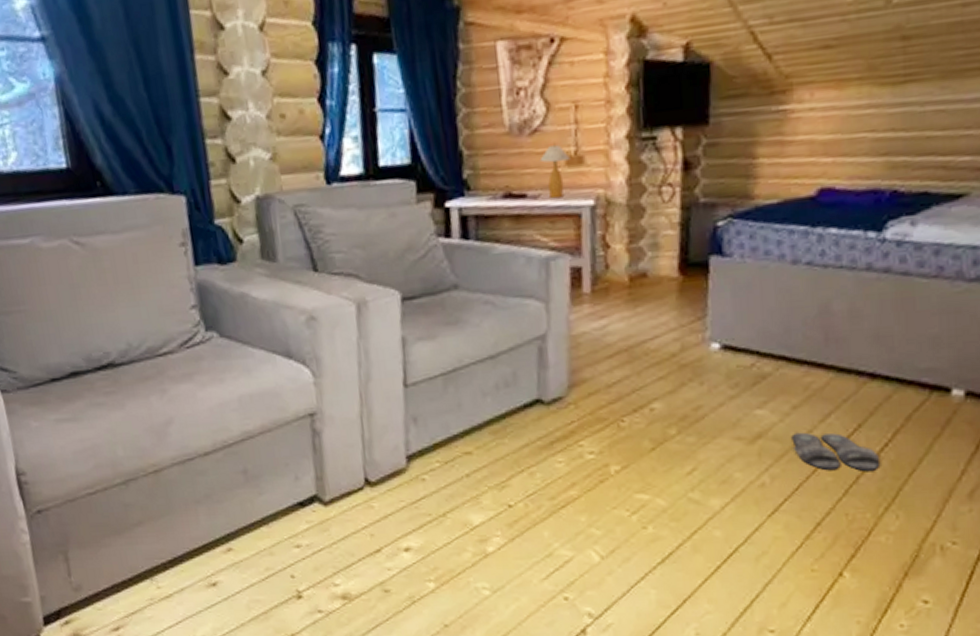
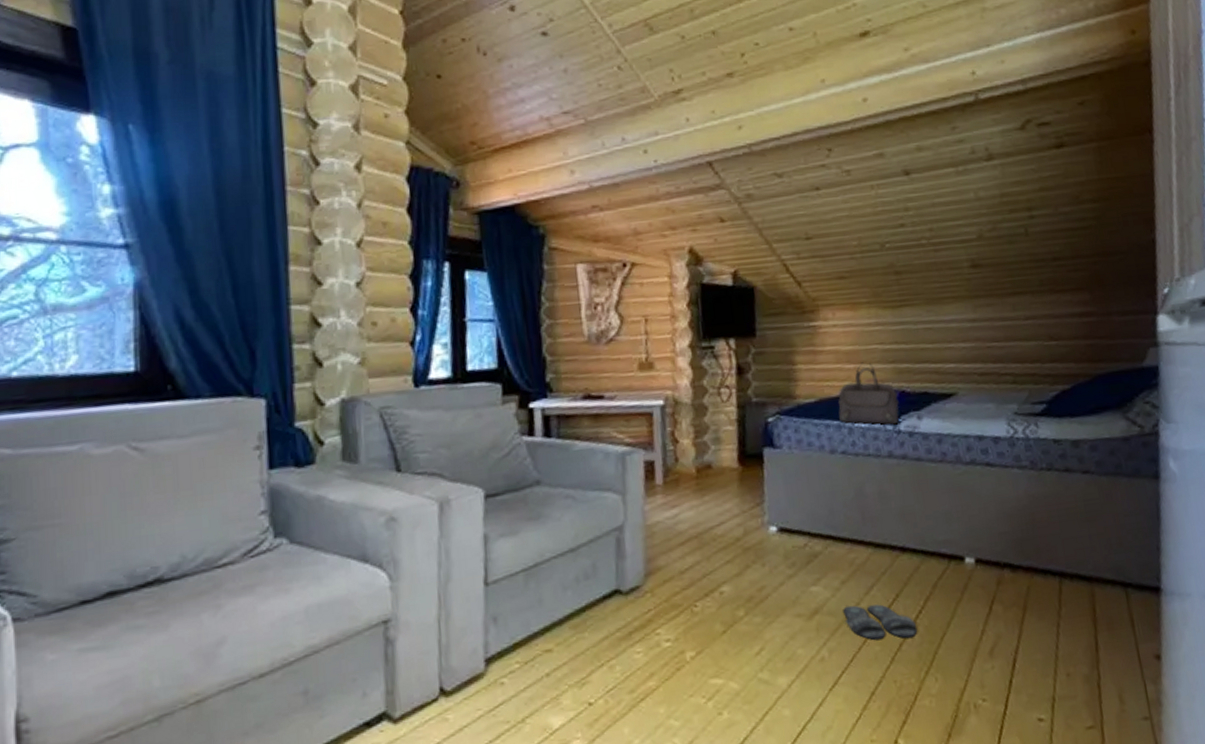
table lamp: present [540,142,570,199] -> none [615,350,642,400]
handbag: none [806,155,888,233] -> present [837,362,899,426]

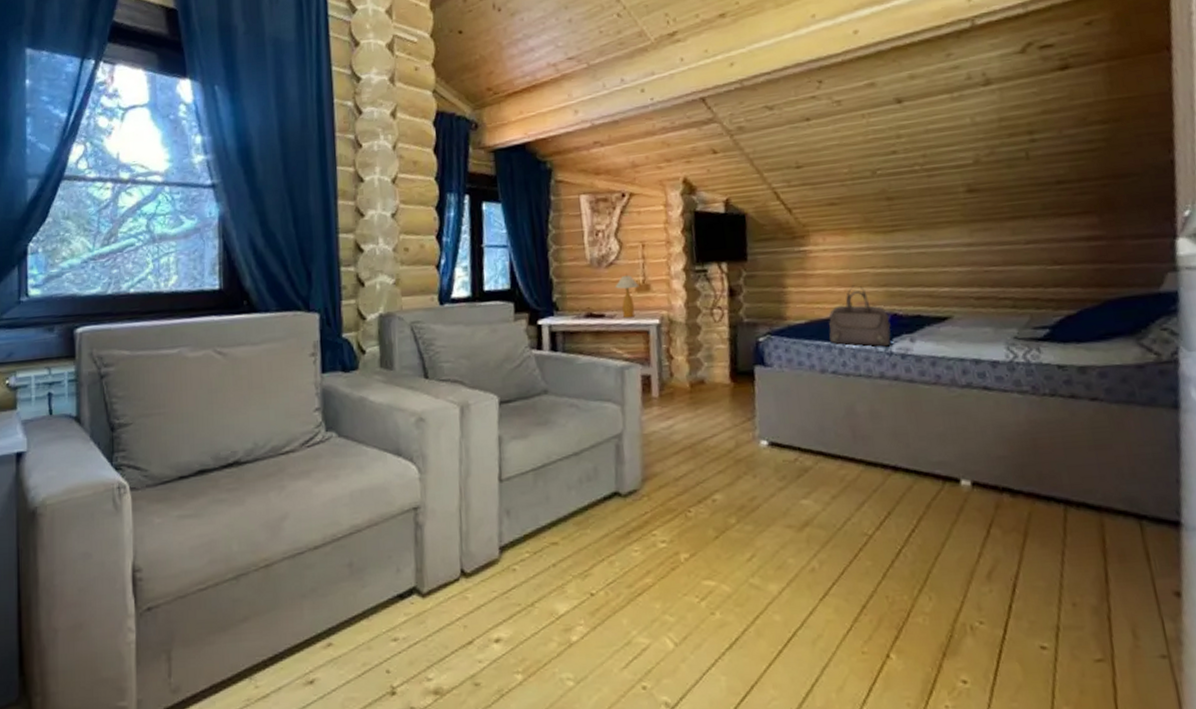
table lamp: none [615,350,642,400] -> present [615,273,639,319]
slippers: present [843,604,918,641] -> none [833,520,910,556]

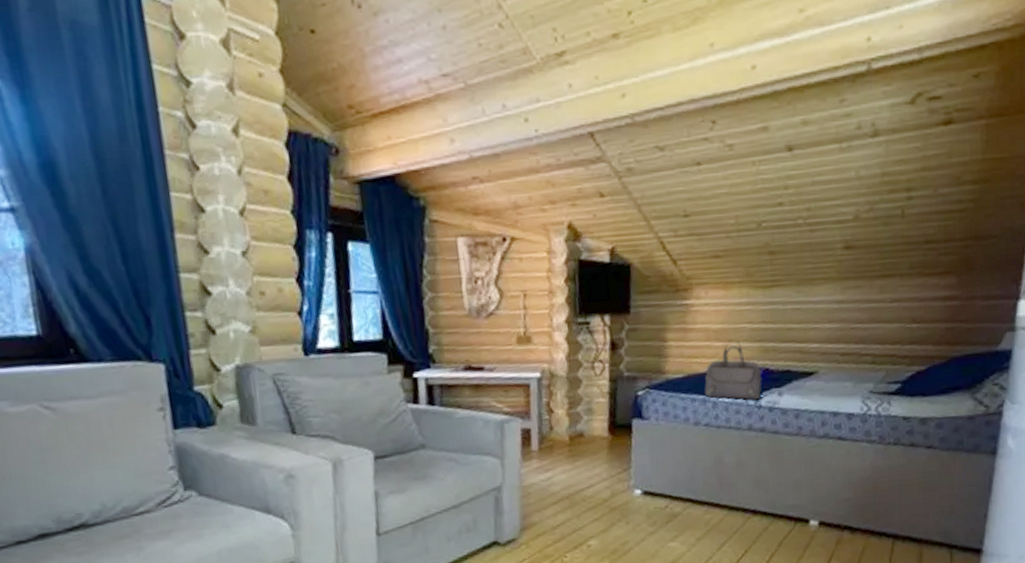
table lamp: present [615,273,639,319] -> none [495,324,520,372]

